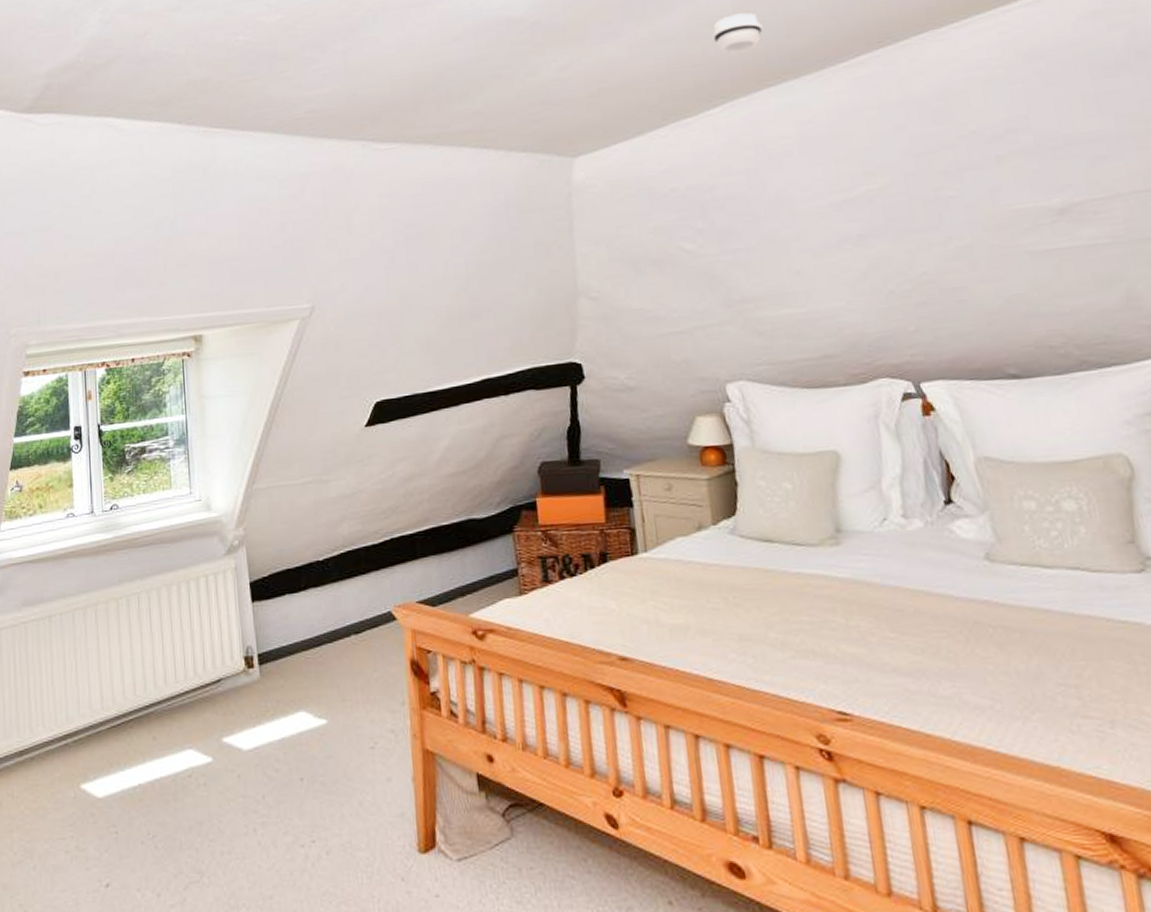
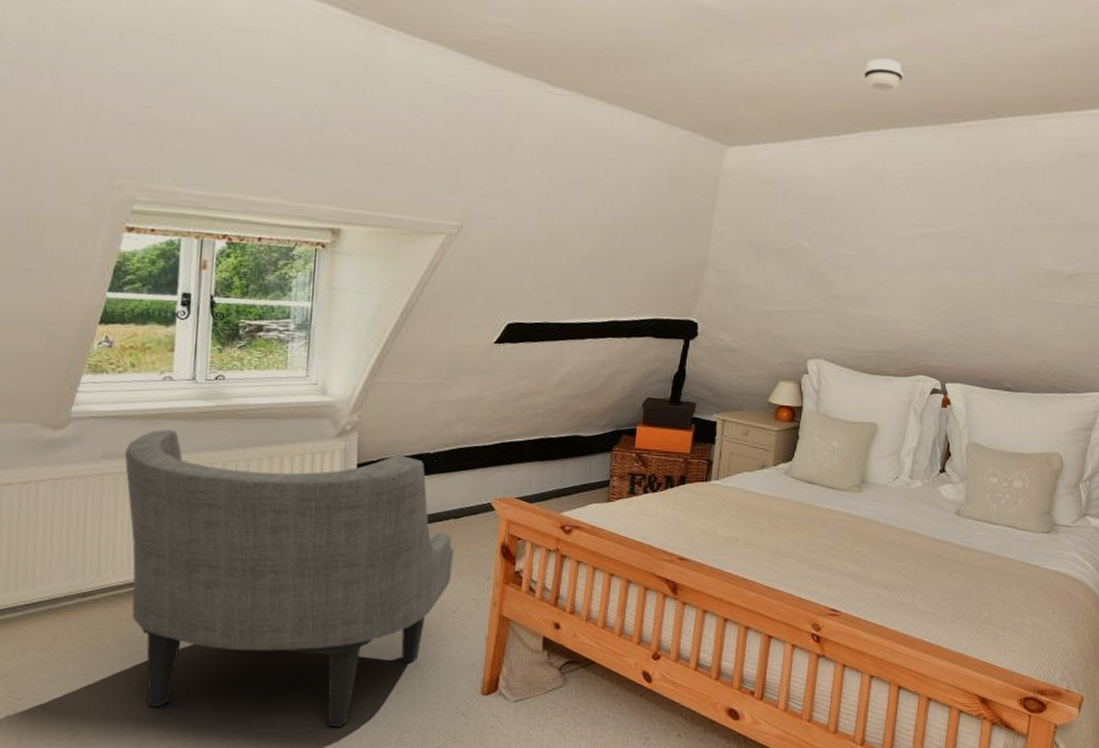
armchair: none [42,566,364,898] -> present [124,429,454,727]

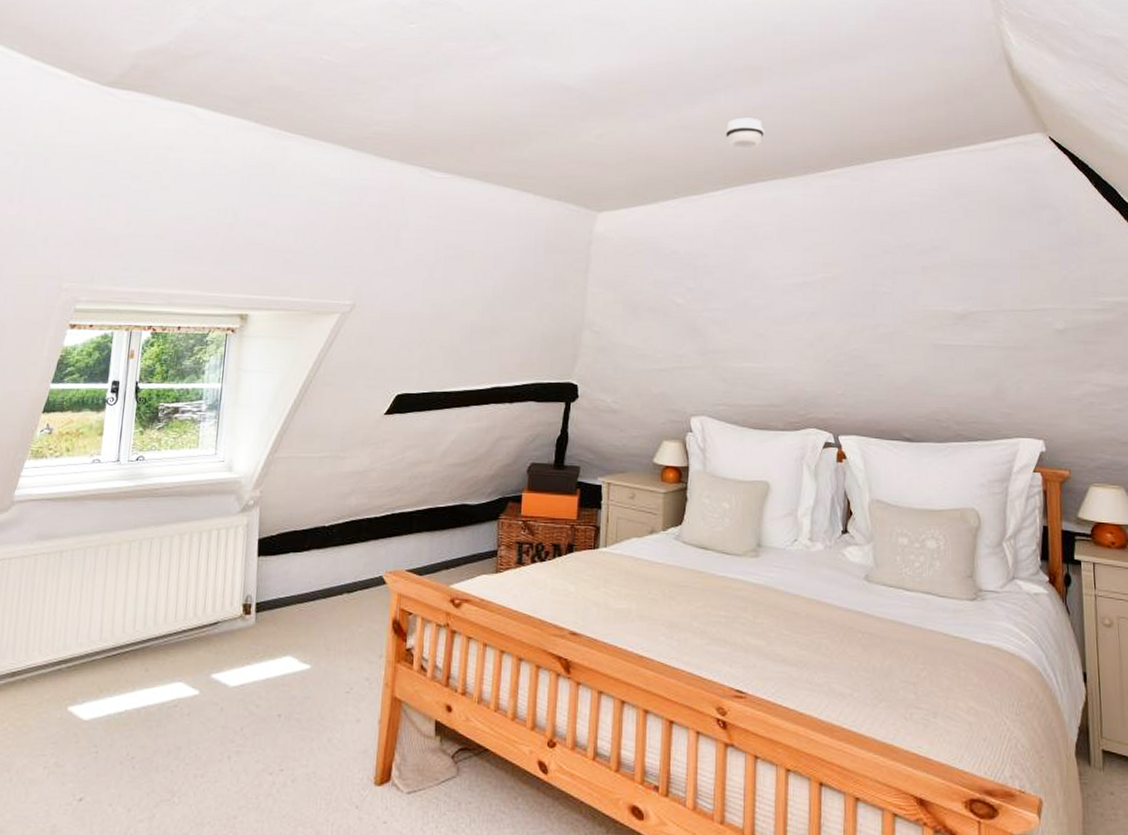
armchair: present [124,429,454,727] -> none [52,509,347,818]

